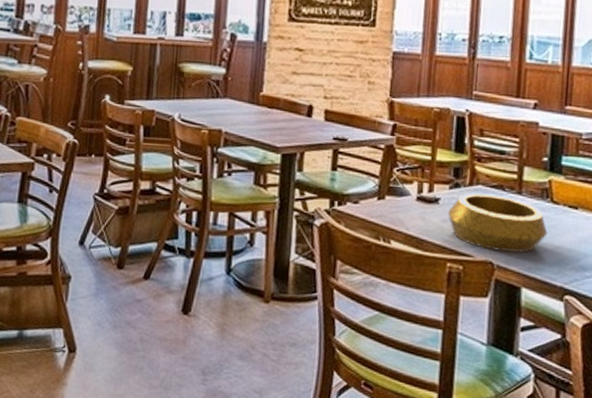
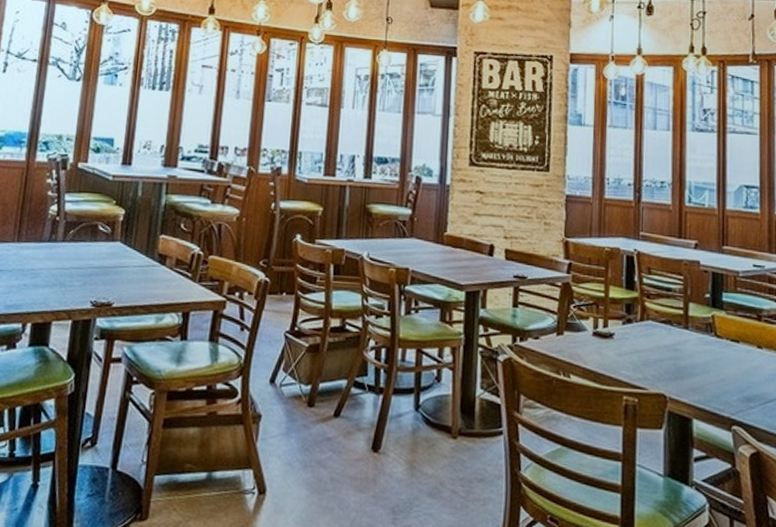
decorative bowl: present [448,192,548,253] -> none [622,327,714,385]

